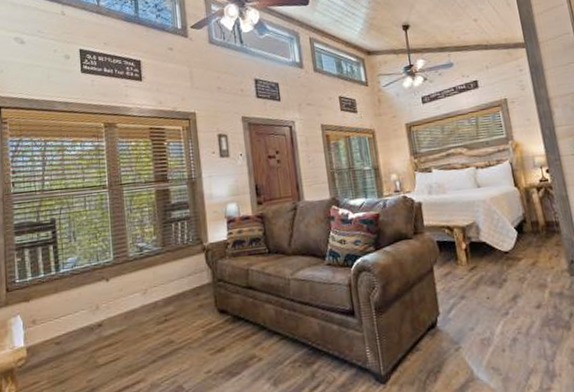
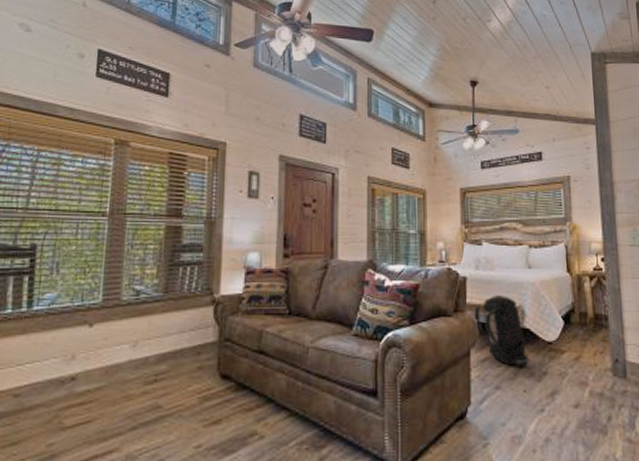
backpack: none [432,215,490,277] -> present [474,296,531,367]

